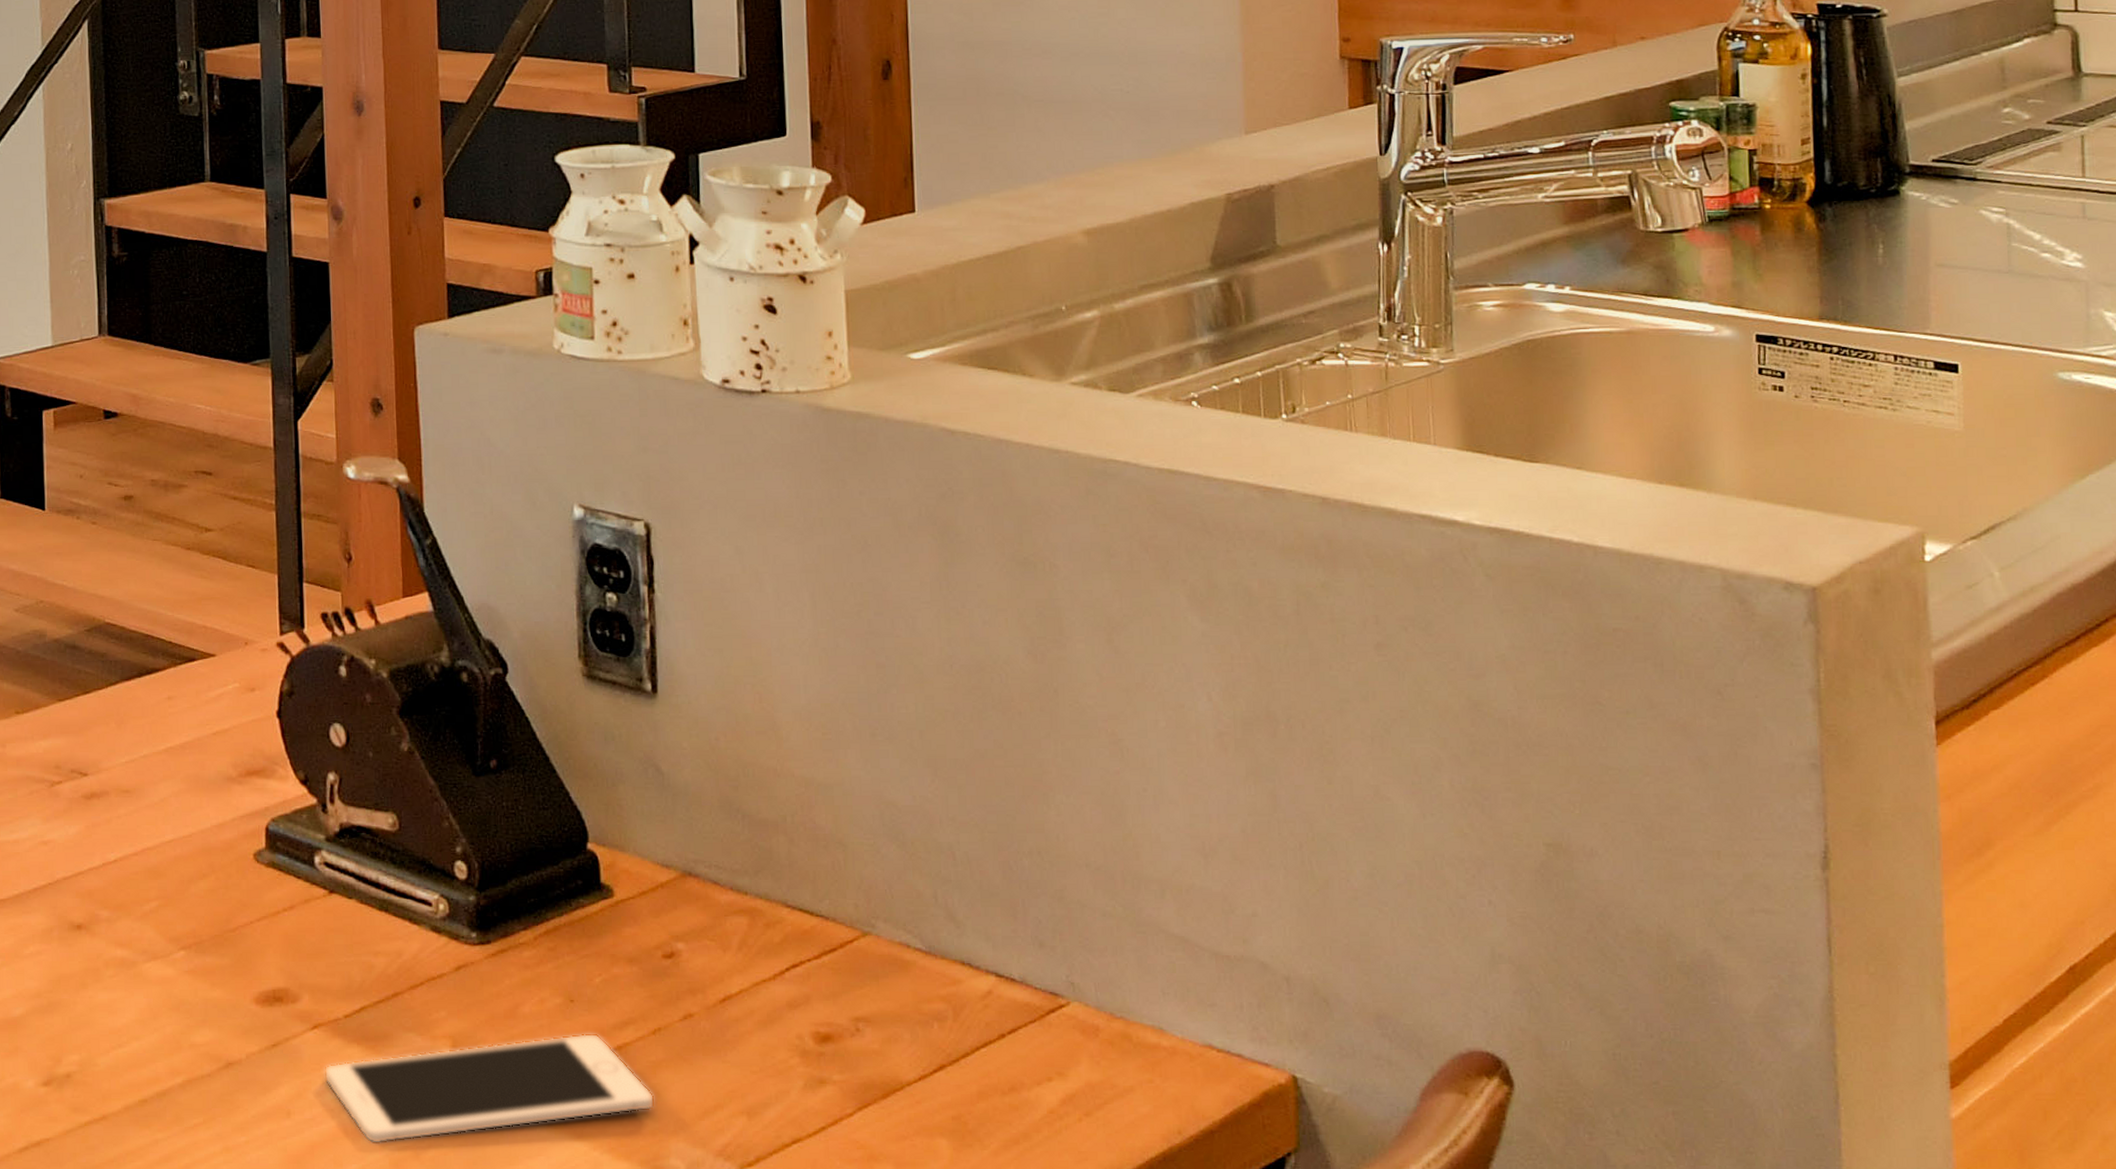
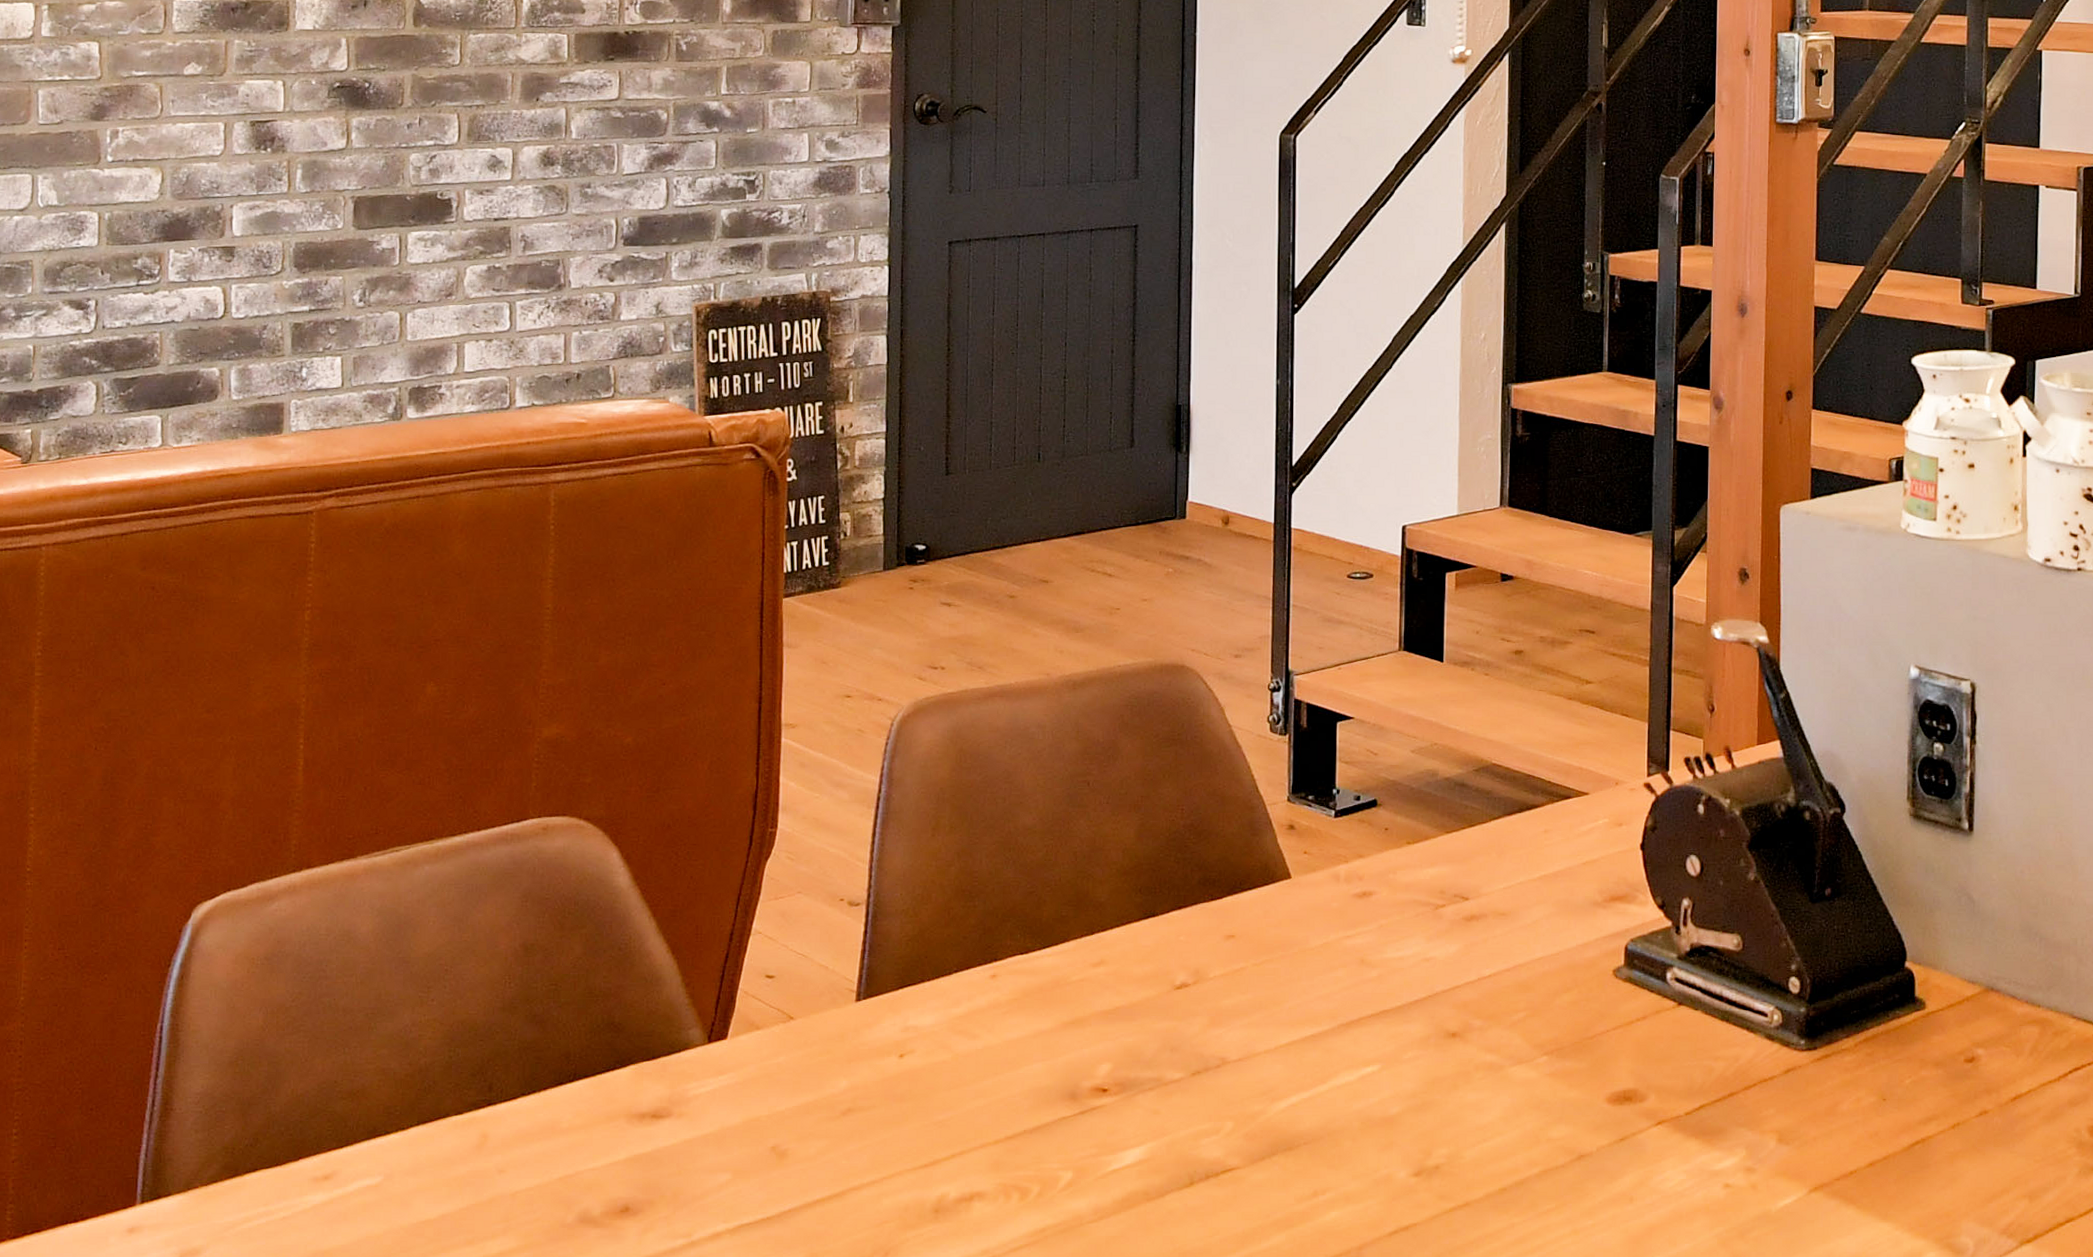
cell phone: present [324,1033,655,1145] -> none [1664,1128,1951,1226]

